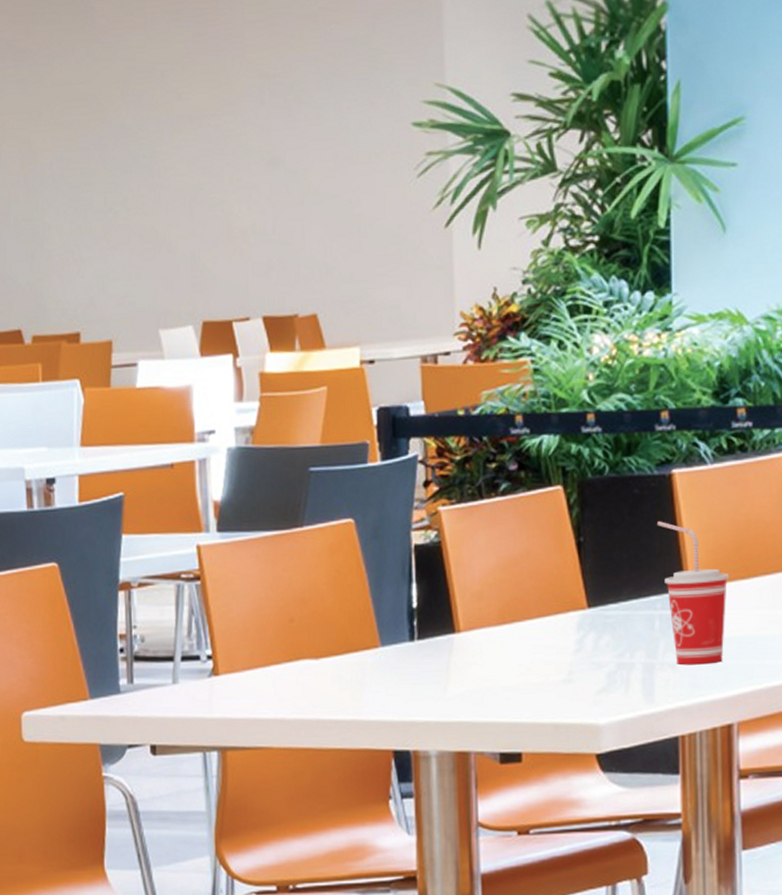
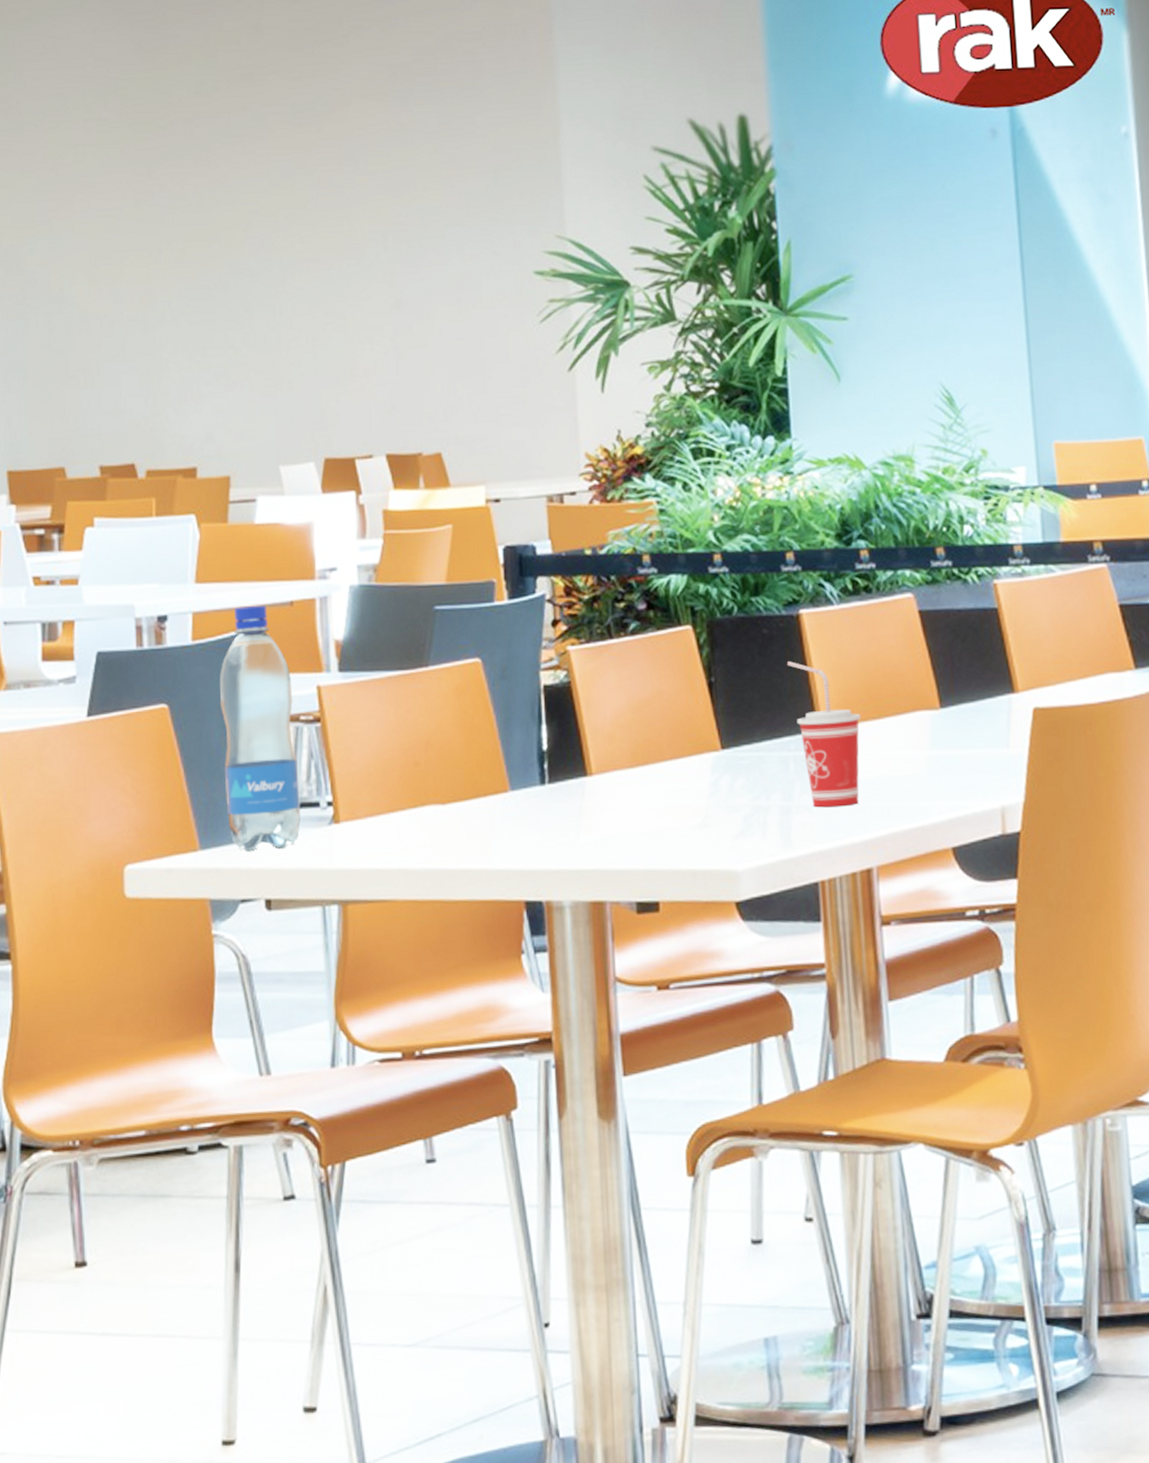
bottle: none [105,468,182,701] -> present [219,606,301,852]

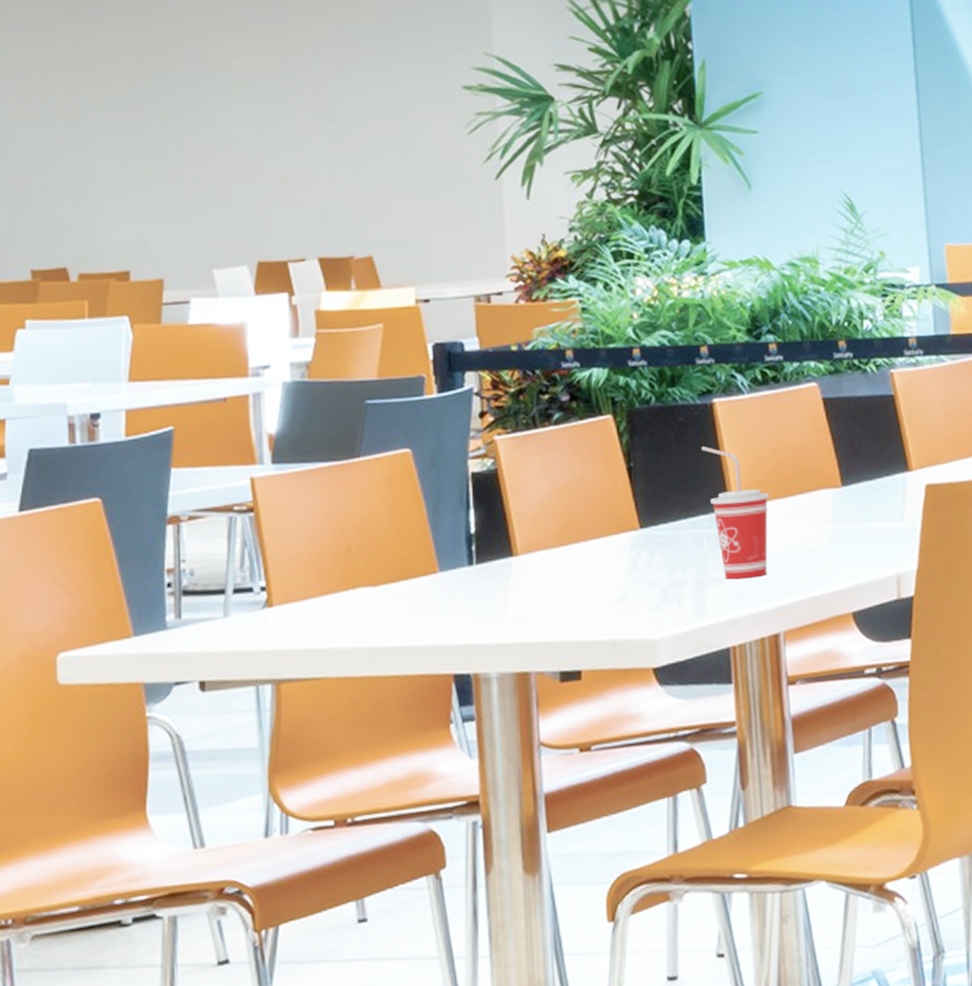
bottle: present [219,606,301,852] -> none [152,402,234,637]

